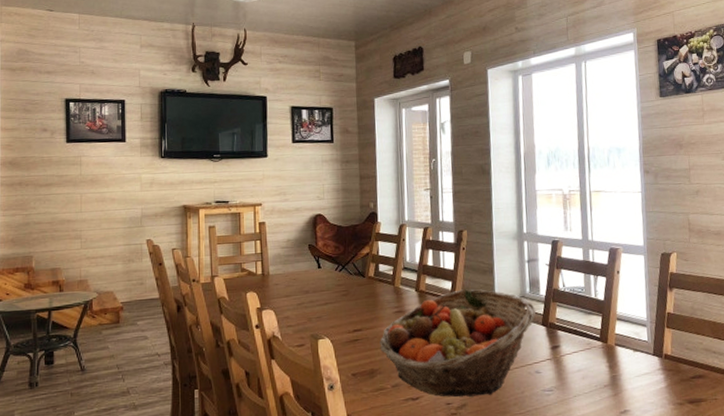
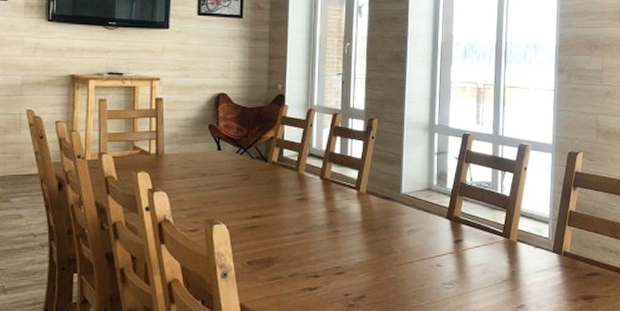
fruit basket: present [379,289,537,397] -> none [279,179,442,289]

